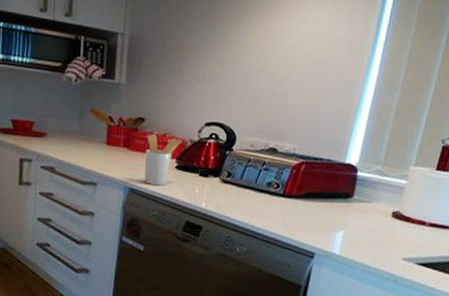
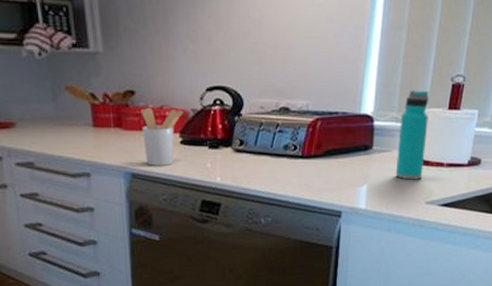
water bottle: none [373,146,418,235] -> present [395,90,429,180]

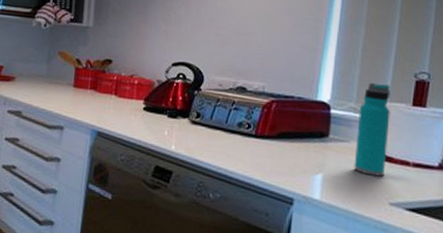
utensil holder: present [142,107,183,166] -> none [111,75,150,129]

